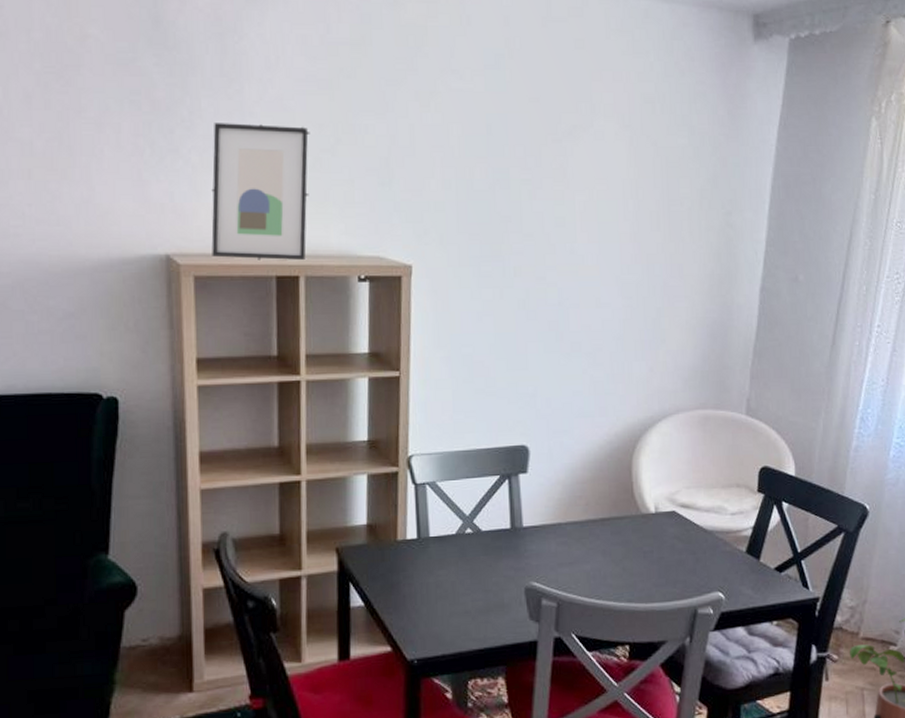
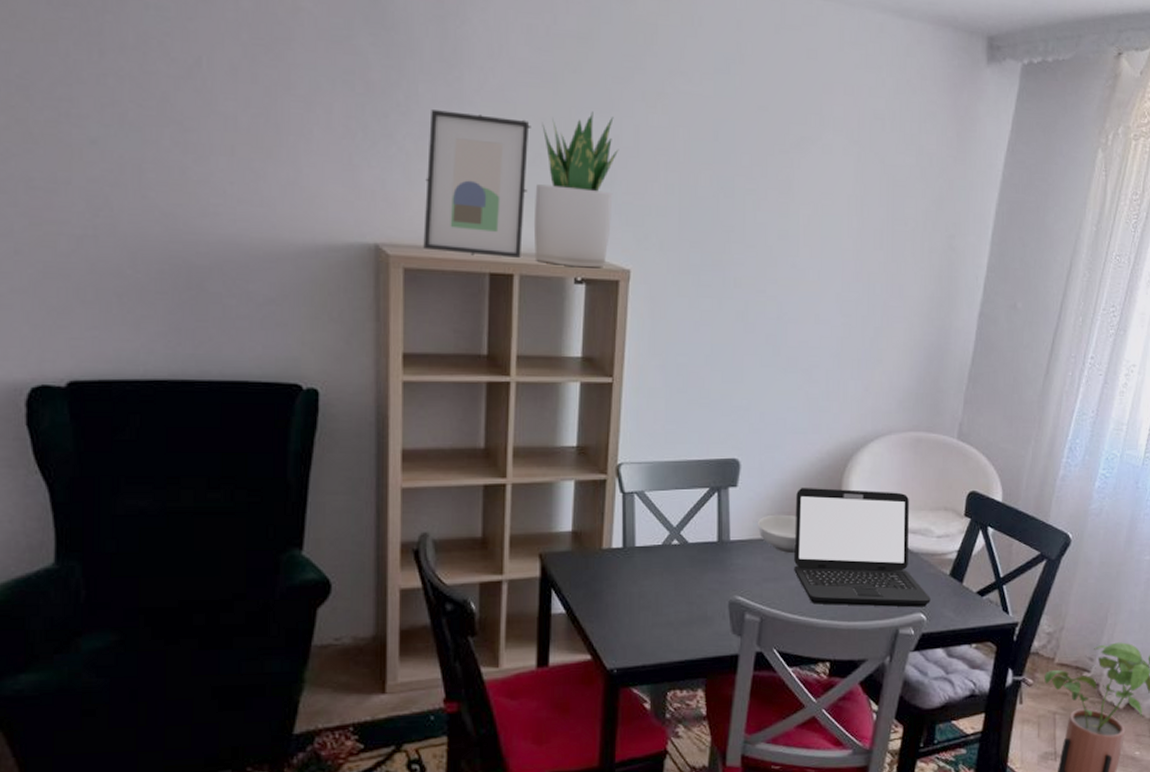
planter: none [316,114,396,266] -> present [533,111,619,268]
bowl: none [549,498,589,538] -> present [757,514,796,554]
laptop: none [586,470,728,588] -> present [794,488,931,608]

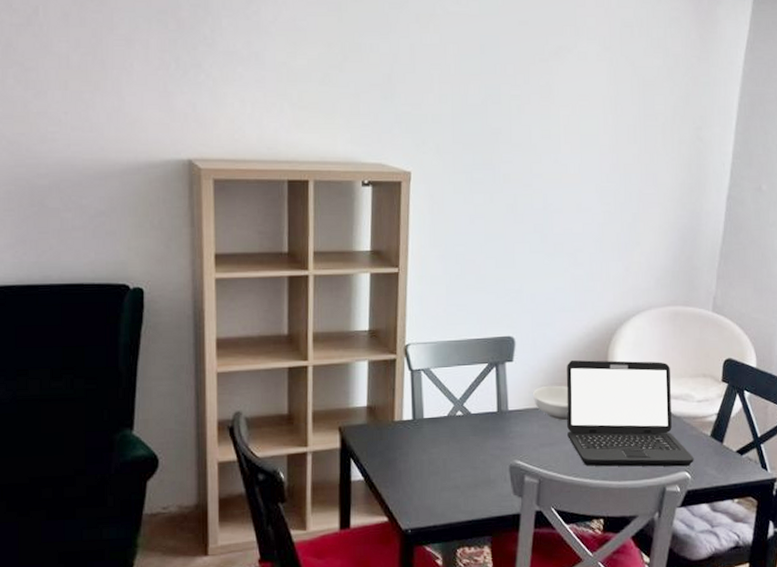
picture frame: present [423,110,531,259] -> none [230,41,320,167]
planter: present [533,111,619,268] -> none [324,34,398,172]

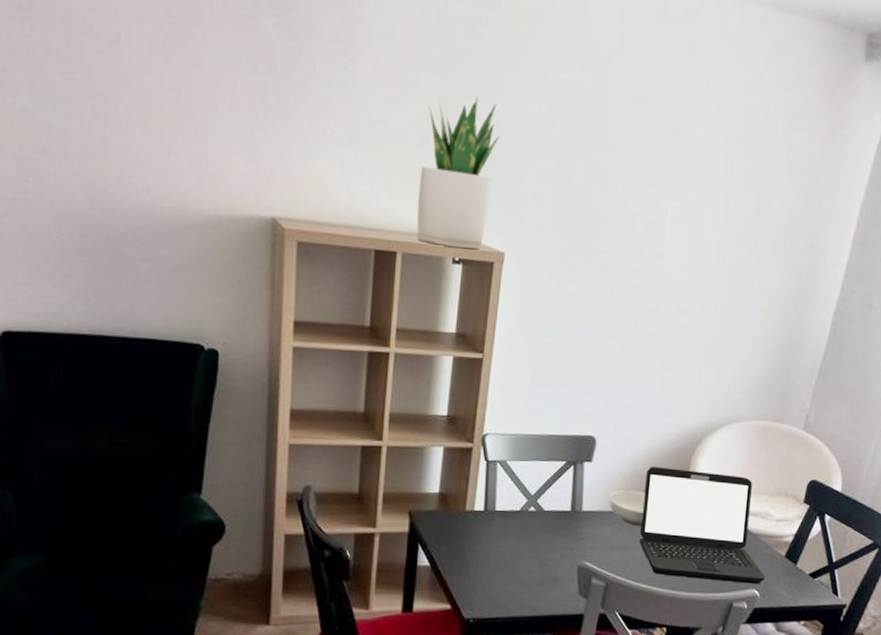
planter: none [324,34,398,172] -> present [417,97,501,250]

